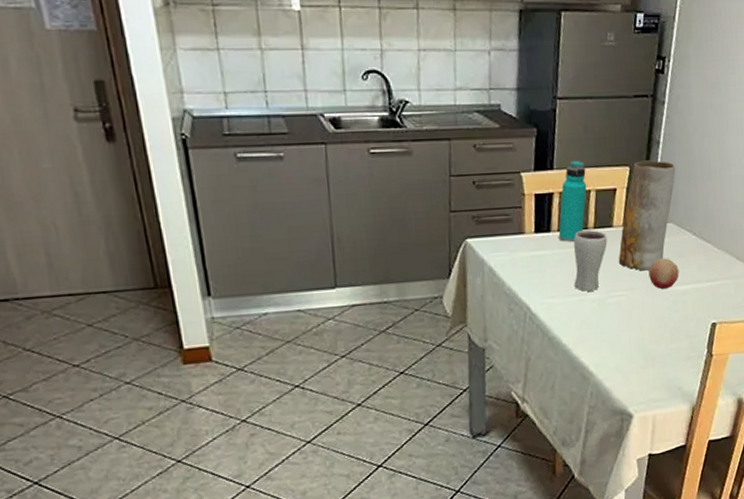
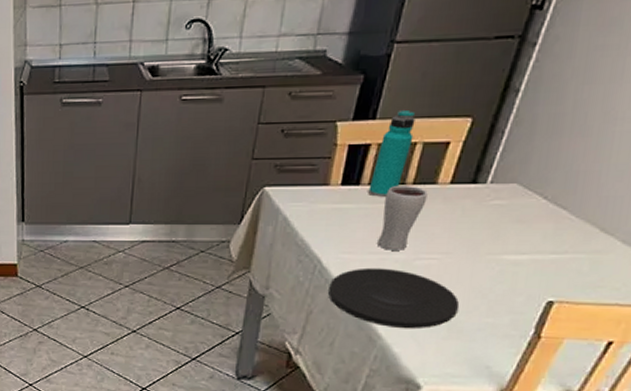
plate: none [541,308,650,364] -> present [328,267,460,329]
vase: present [619,160,676,271] -> none [437,111,536,234]
fruit: present [648,258,679,290] -> none [472,222,515,257]

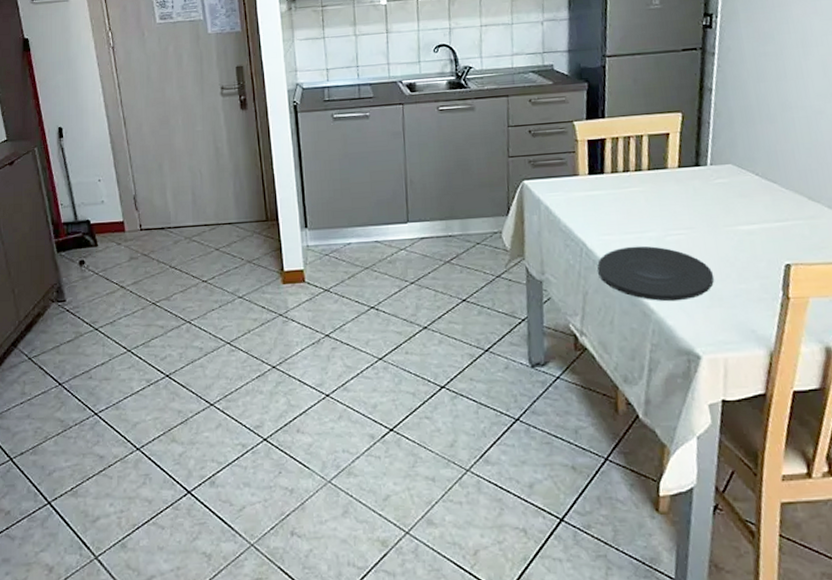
water bottle: present [368,109,415,198] -> none [612,108,639,184]
drinking glass: present [377,185,428,250] -> none [628,171,663,229]

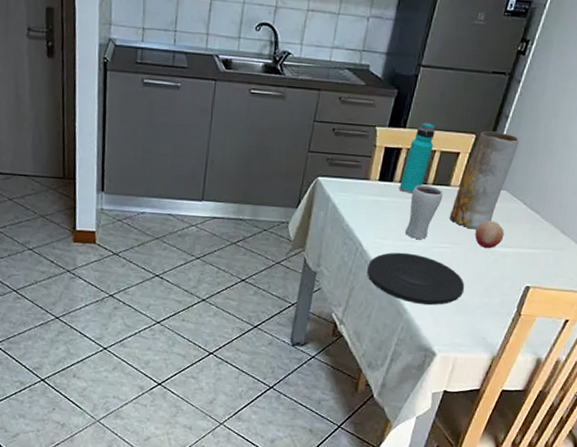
water bottle: none [612,108,639,184] -> present [399,122,435,195]
drinking glass: none [628,171,663,229] -> present [405,184,443,239]
vase: none [675,106,732,211] -> present [450,131,520,230]
fruit: none [708,198,744,229] -> present [474,220,505,249]

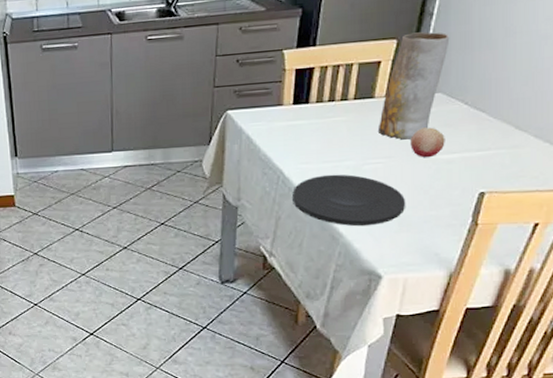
water bottle: present [399,122,435,195] -> none [317,36,350,113]
drinking glass: present [405,184,443,239] -> none [330,100,367,158]

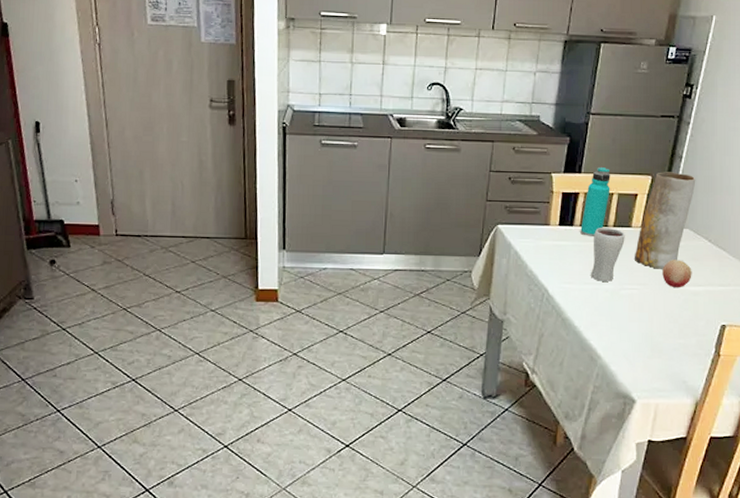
plate: present [292,174,406,227] -> none [555,296,658,350]
water bottle: none [317,36,350,113] -> present [580,166,611,238]
drinking glass: none [330,100,367,158] -> present [591,227,625,282]

